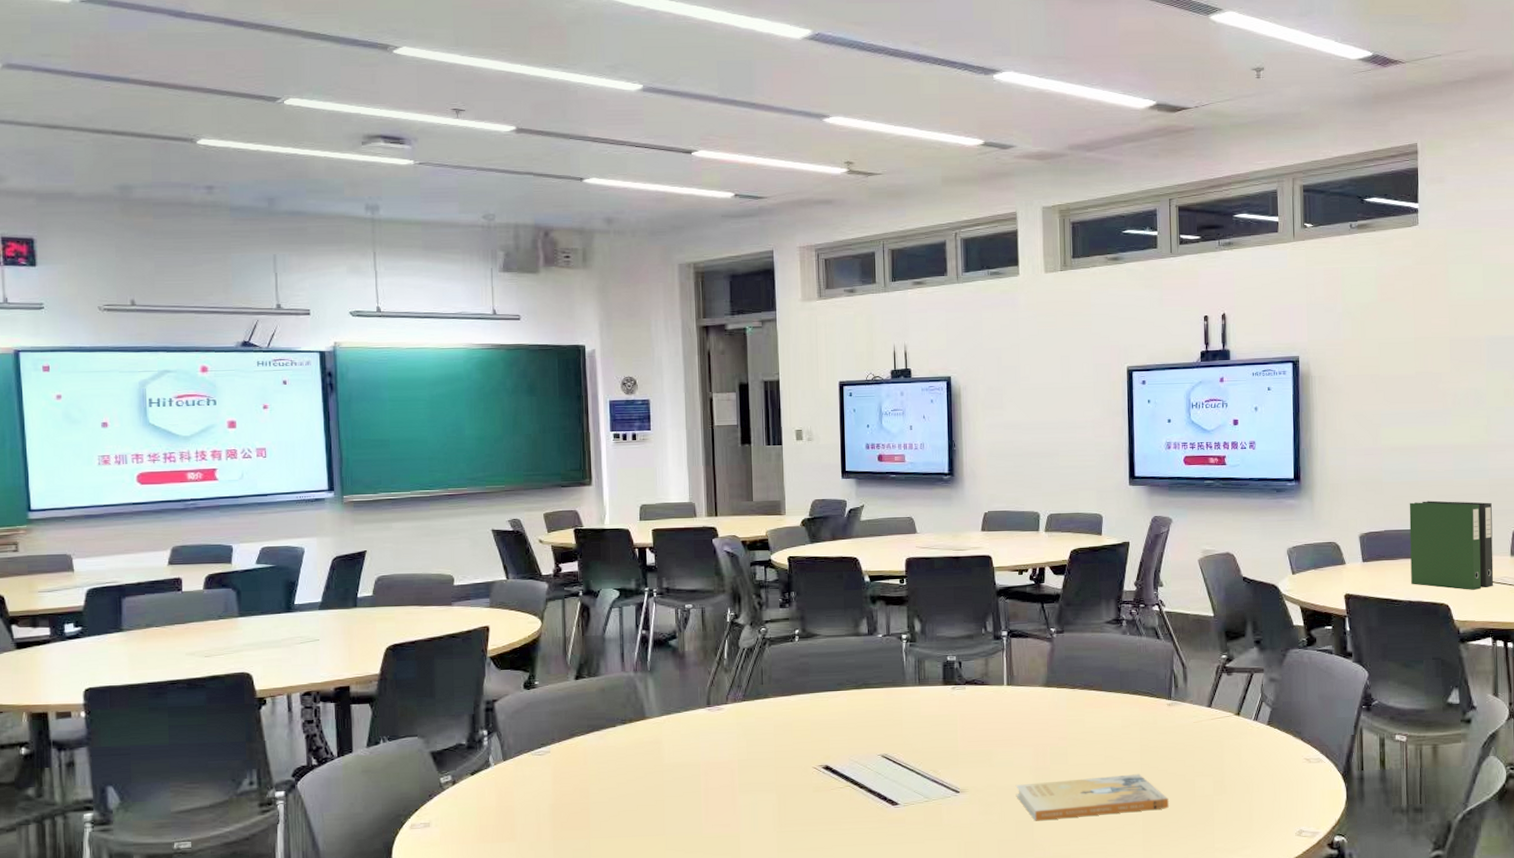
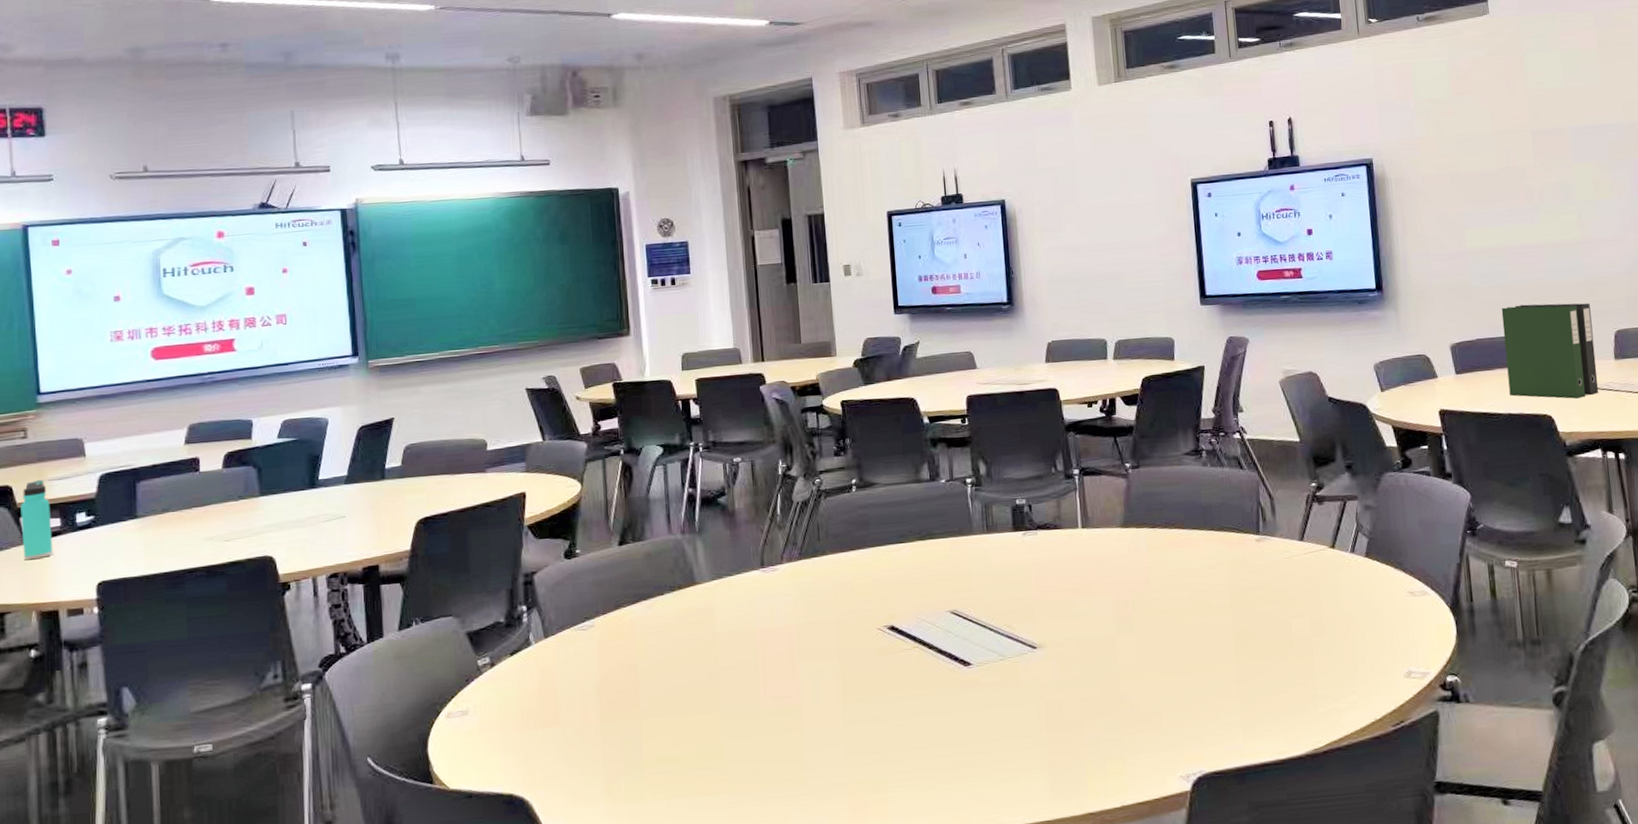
thermos bottle: none [12,590,43,665] -> present [20,479,53,561]
book: present [1015,774,1169,821] -> none [1097,618,1264,676]

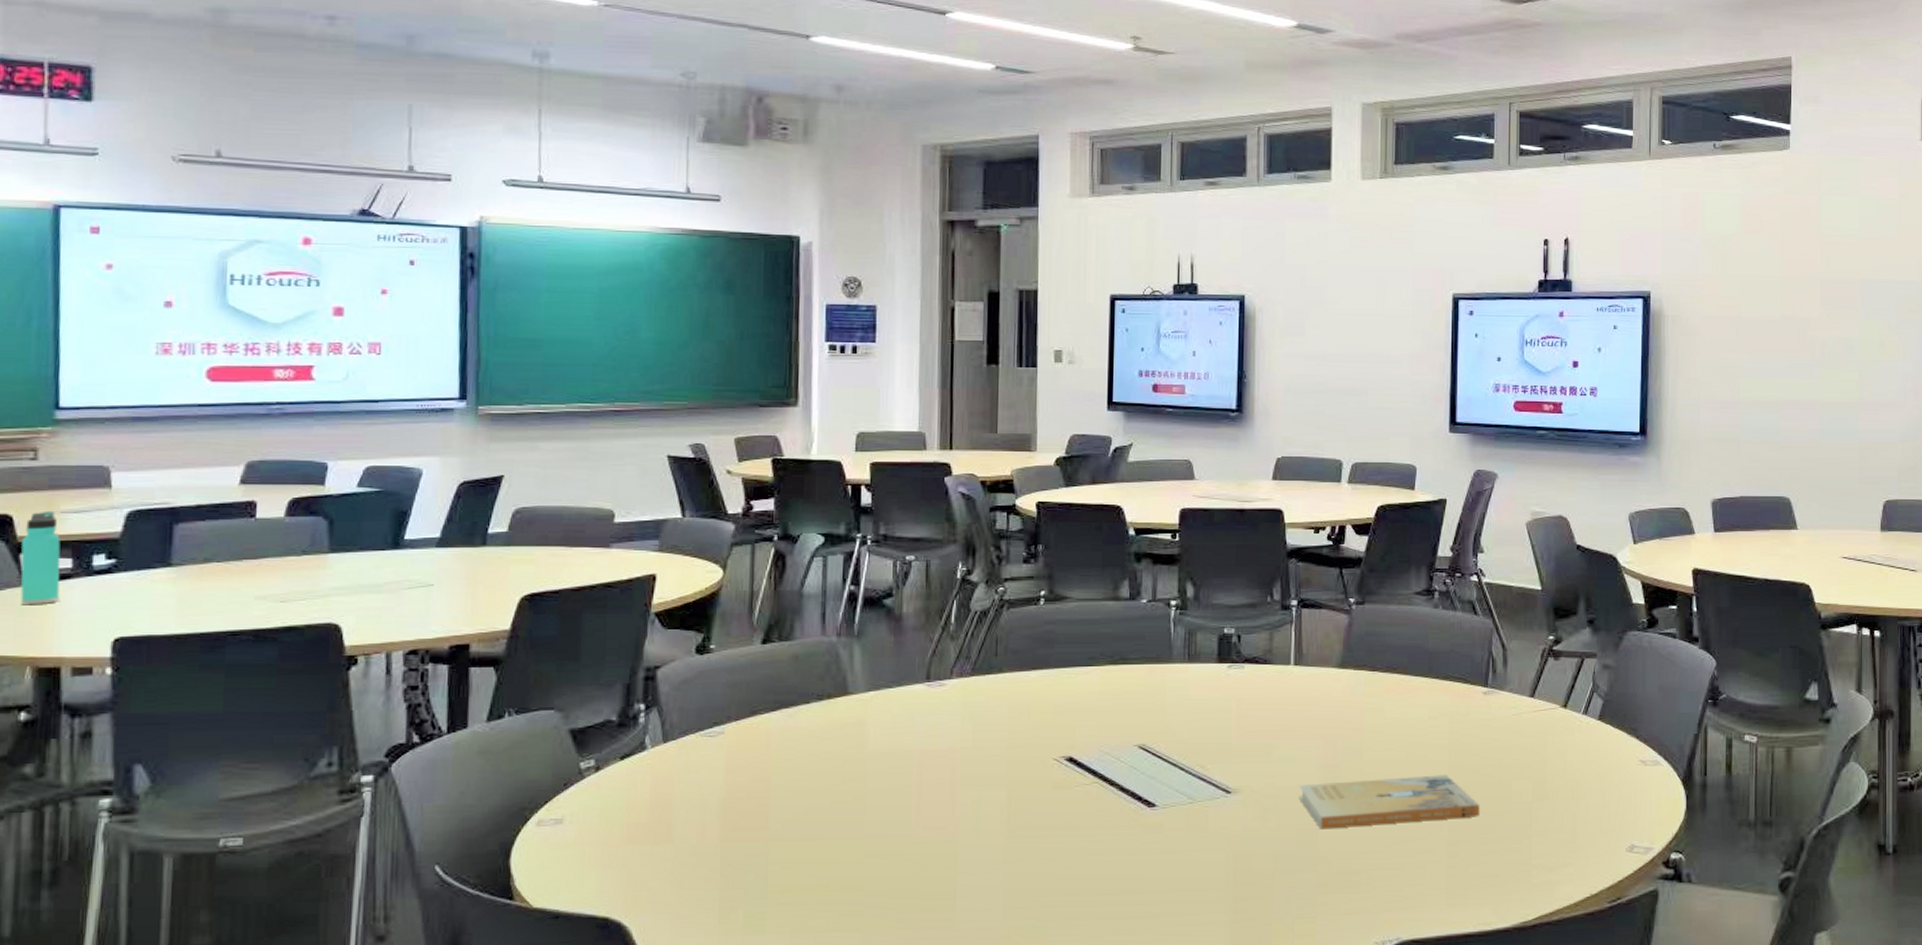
book: none [1097,618,1264,676] -> present [1298,775,1480,829]
binder: present [1501,303,1599,399] -> none [1768,464,1861,569]

